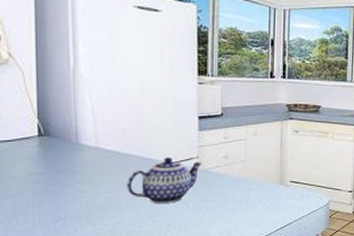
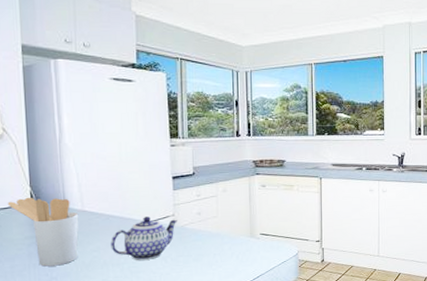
utensil holder: none [11,130,92,206] -> present [7,197,79,267]

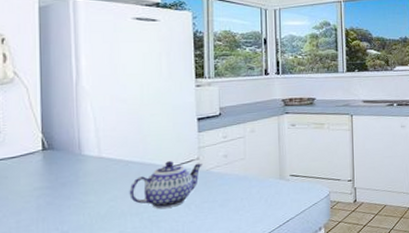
utensil holder: present [7,197,79,267] -> none [15,144,95,220]

